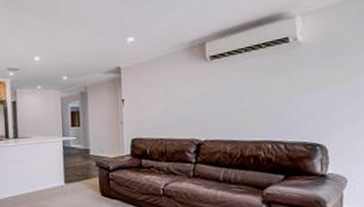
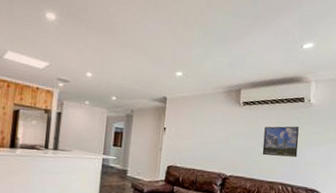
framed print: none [241,73,287,113] -> present [262,126,299,158]

